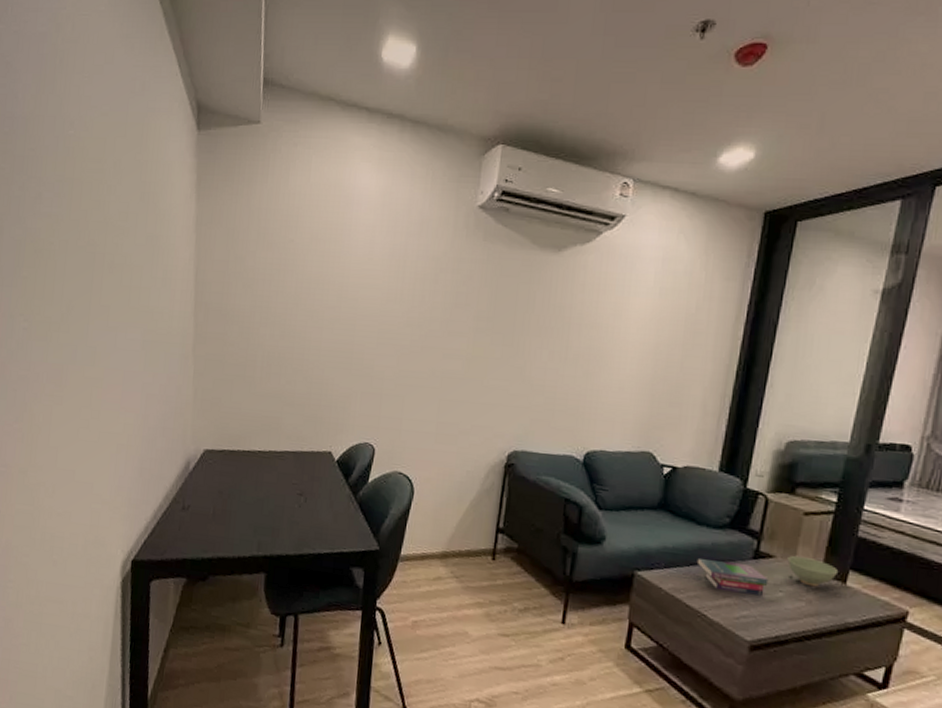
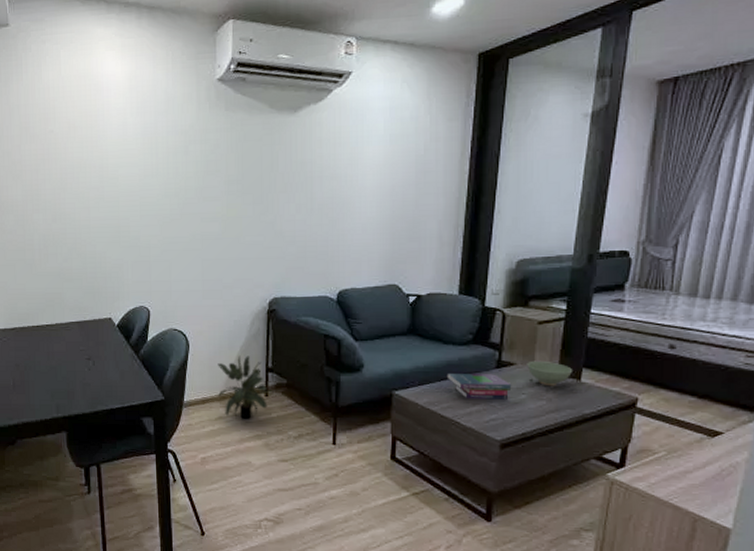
potted plant: none [440,510,502,583] -> present [218,356,274,419]

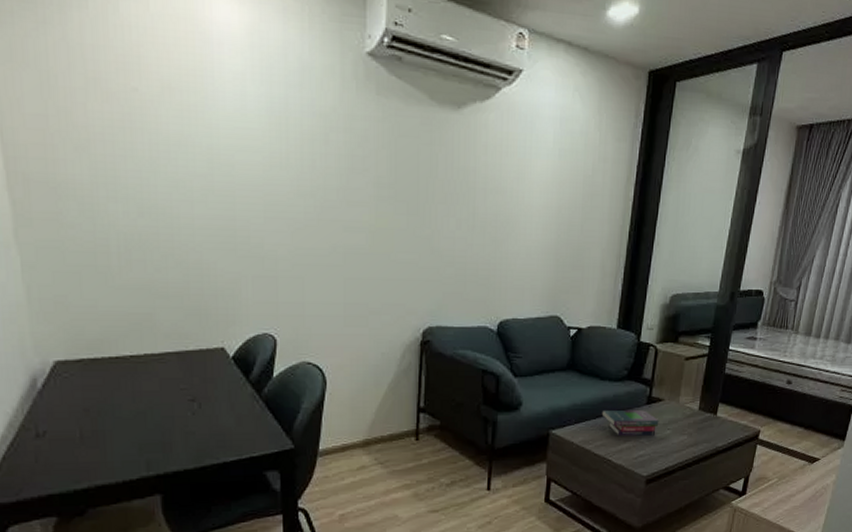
potted plant: present [218,356,274,419] -> none [361,394,425,467]
bowl: present [527,360,573,386] -> none [673,396,712,421]

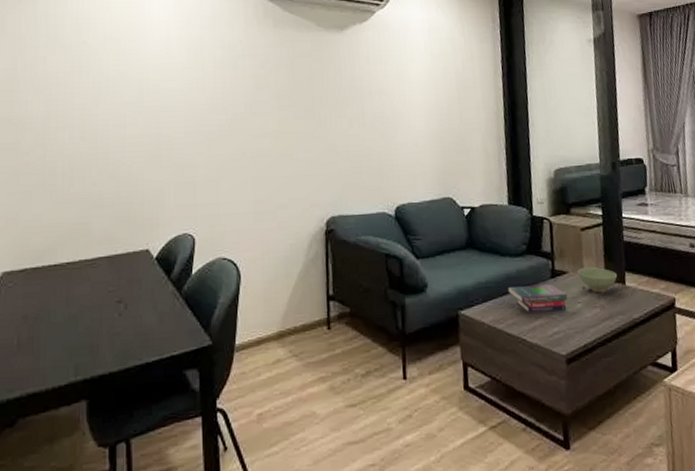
bowl: none [673,396,712,421] -> present [577,267,618,293]

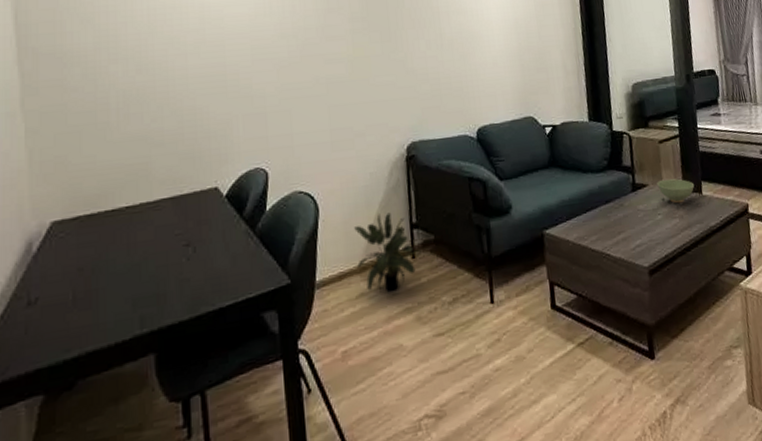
potted plant: none [273,283,337,360] -> present [354,212,421,293]
books: present [507,284,568,314] -> none [590,198,649,228]

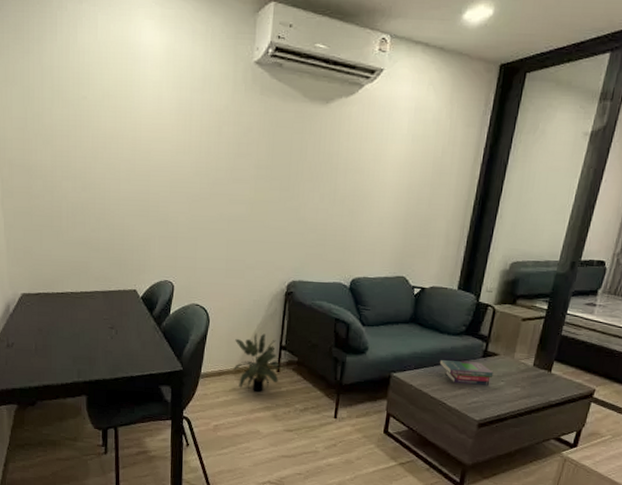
books: none [590,198,649,228] -> present [439,359,494,385]
bowl: present [657,179,695,204] -> none [508,353,546,376]

